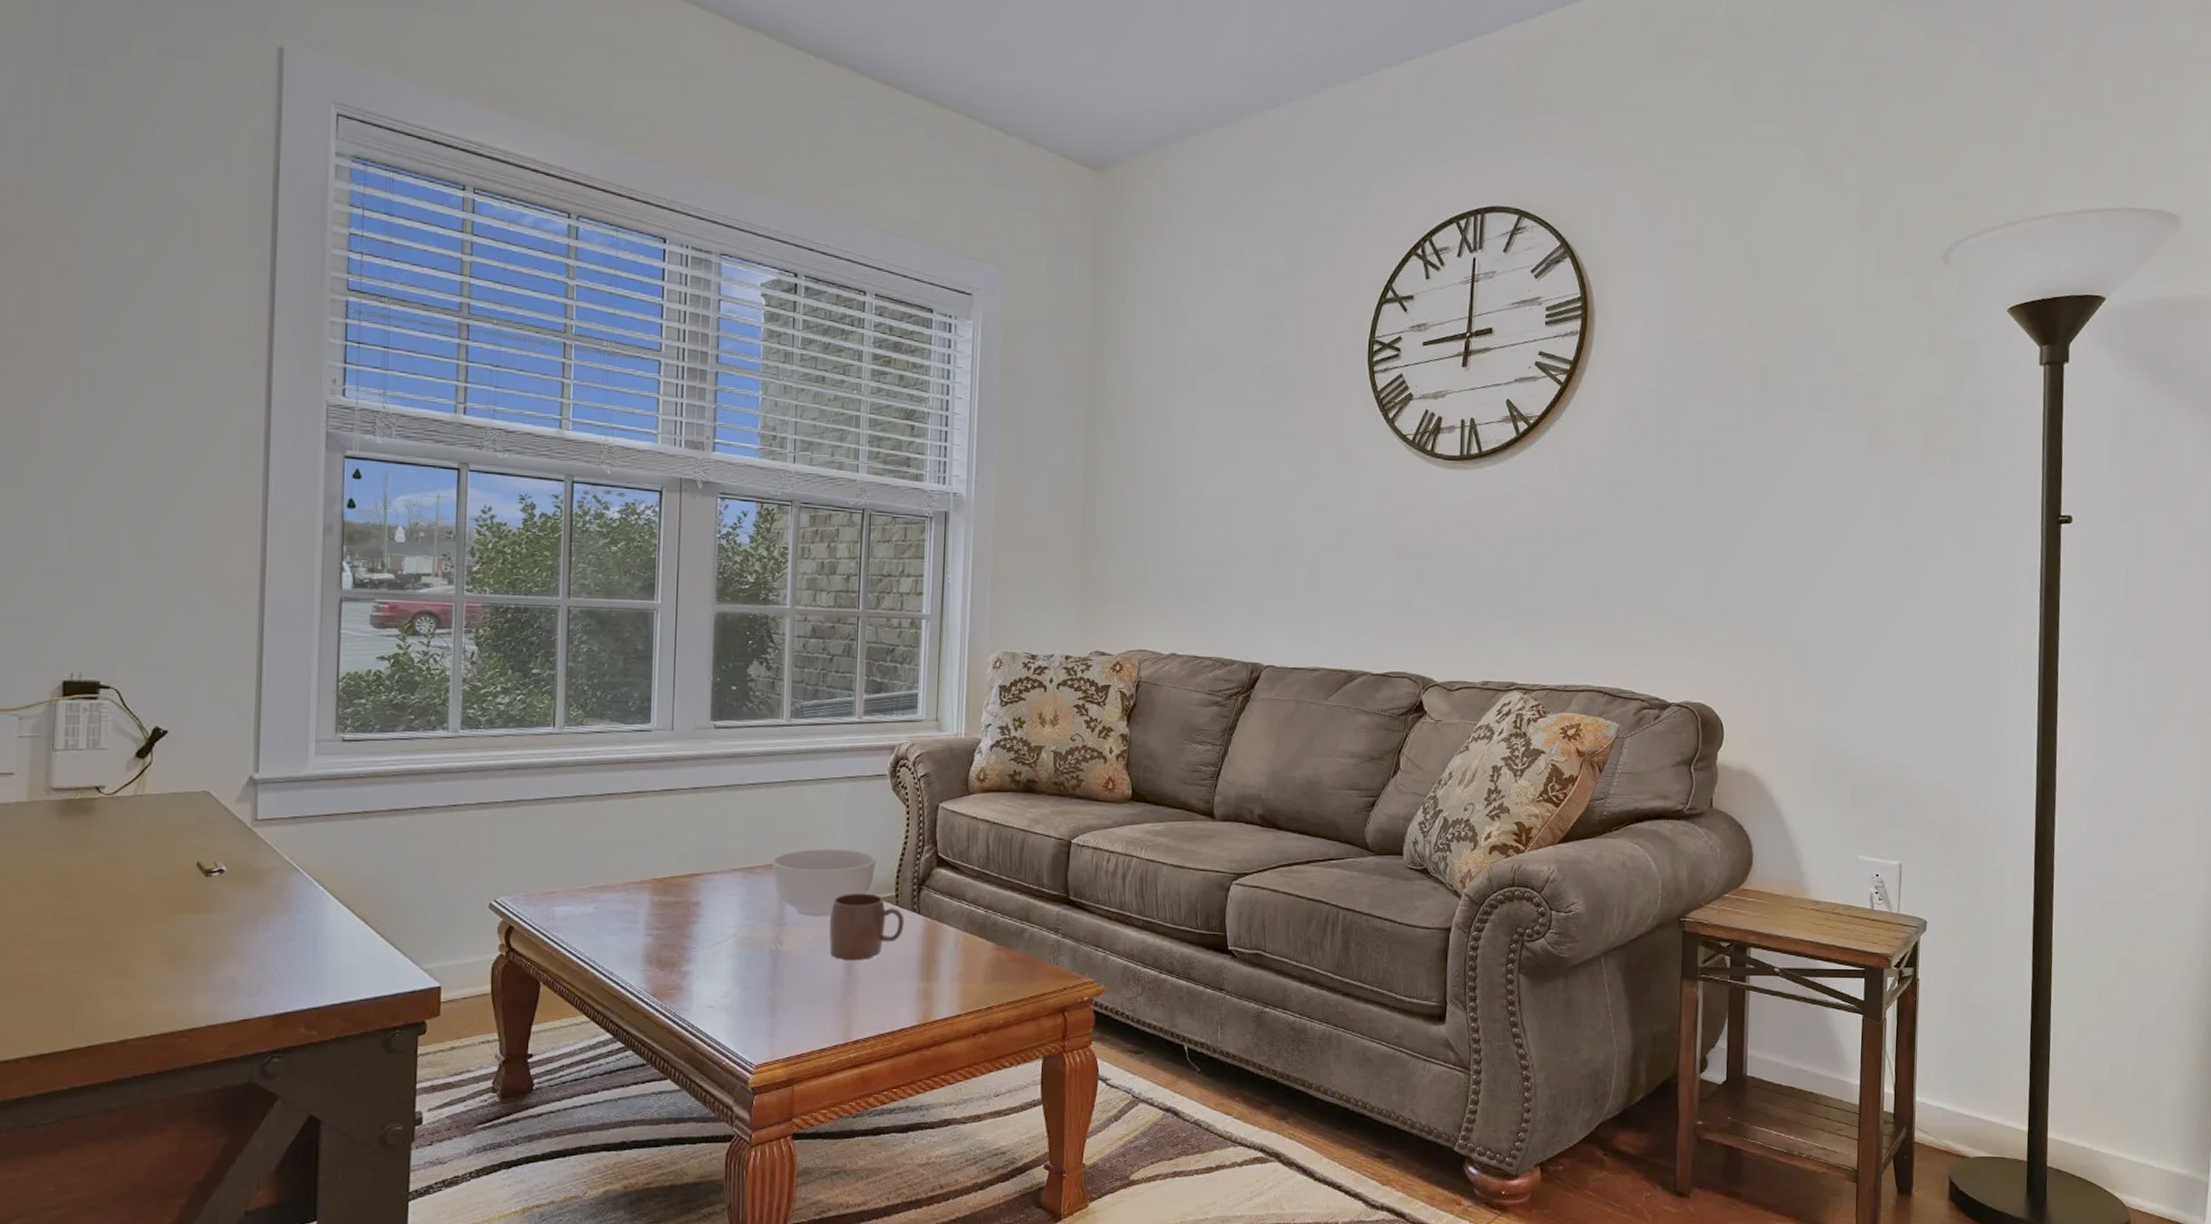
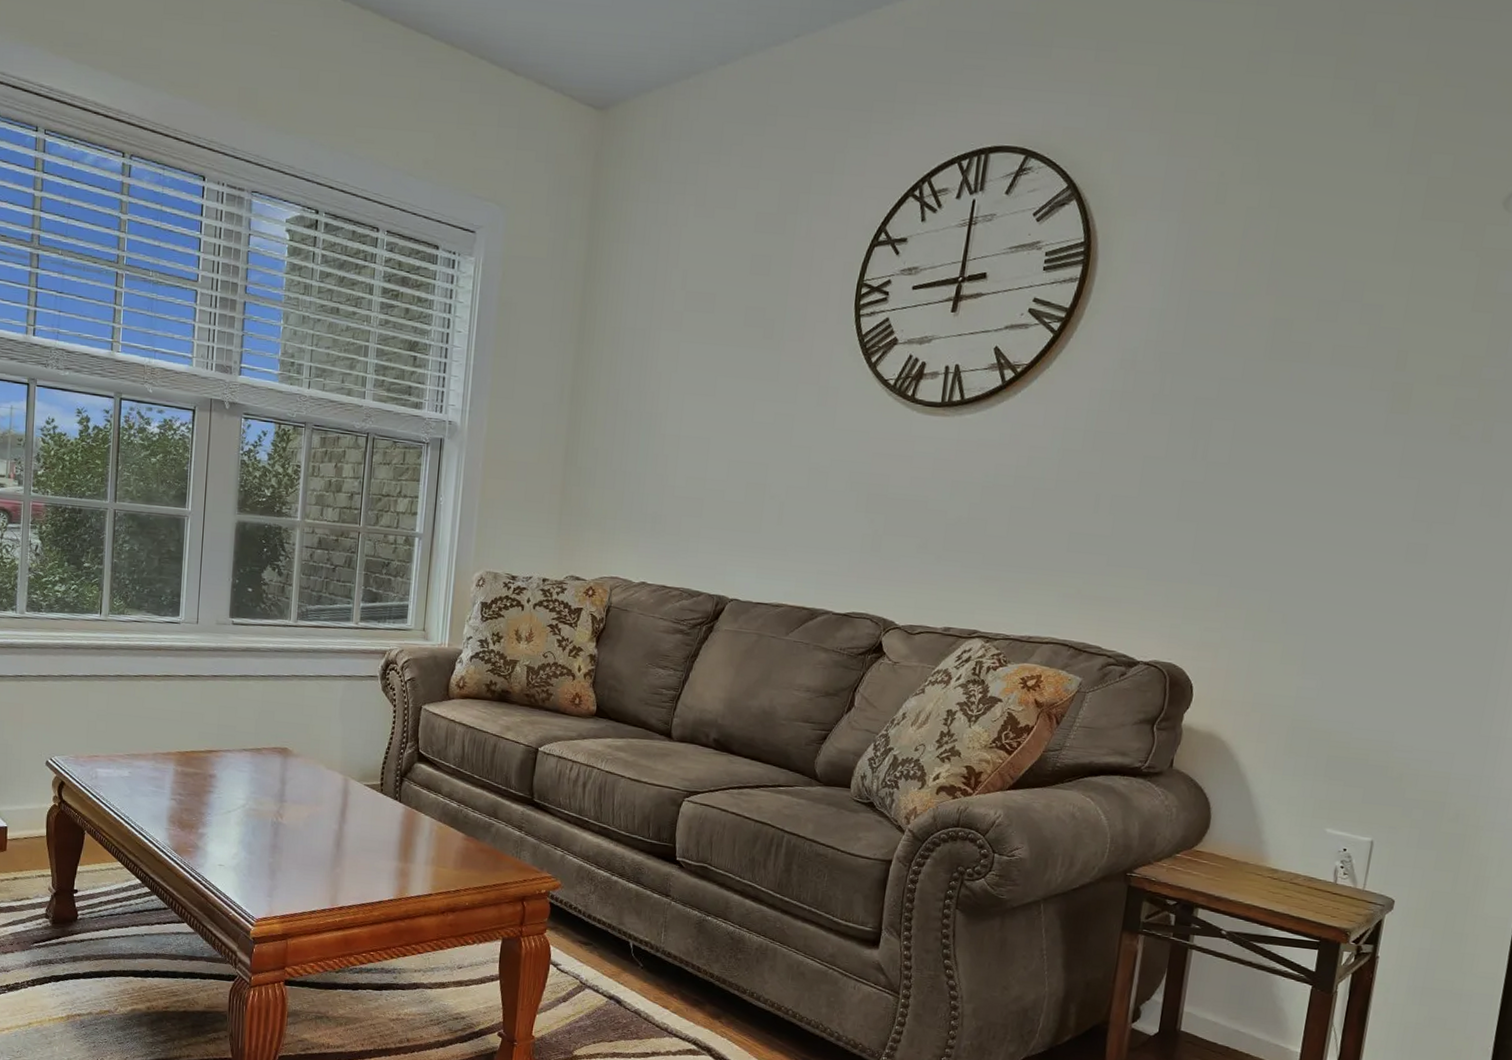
bowl: present [771,848,877,916] -> none [276,737,366,797]
mug: present [828,893,905,959] -> none [322,778,387,838]

